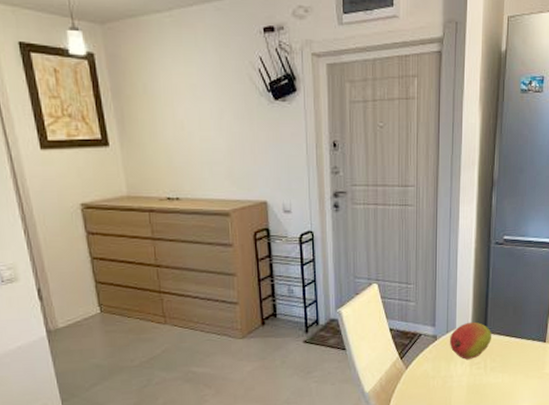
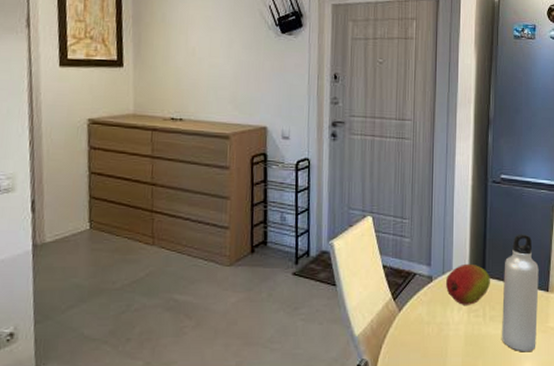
water bottle: none [501,291,538,396] -> present [502,234,539,352]

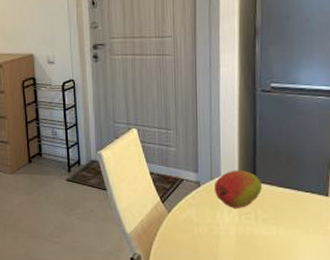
water bottle: present [502,234,539,352] -> none [276,140,317,253]

